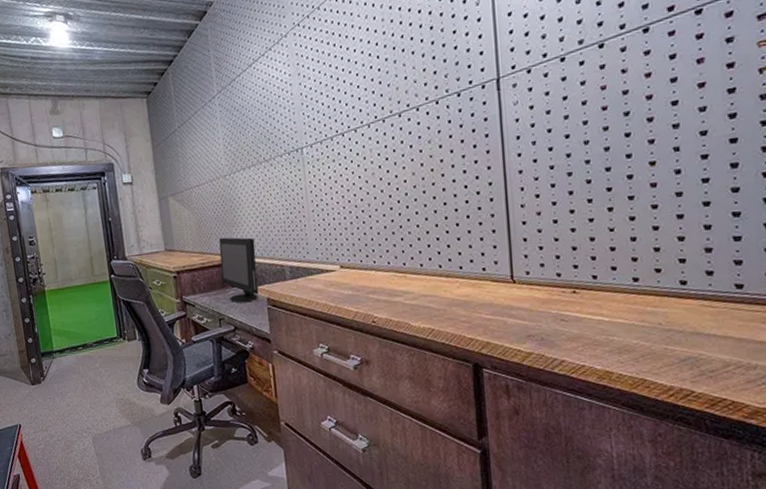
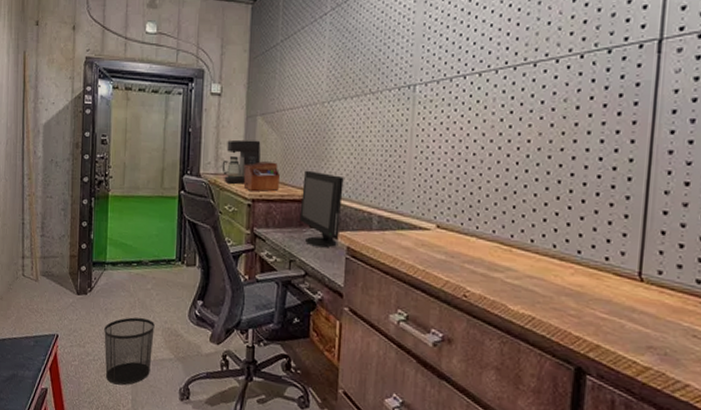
waste bin: none [62,394,112,458] -> present [104,317,155,385]
coffee maker: none [144,218,178,261] -> present [222,139,261,184]
sewing box: none [164,235,199,265] -> present [243,160,281,192]

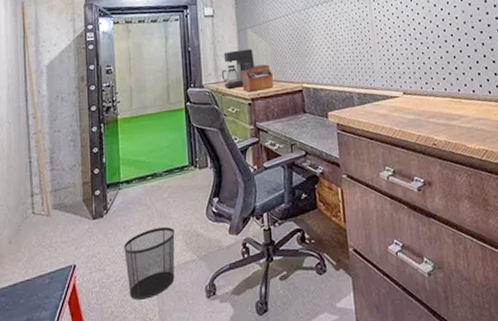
computer monitor: present [299,170,344,248] -> none [293,66,328,128]

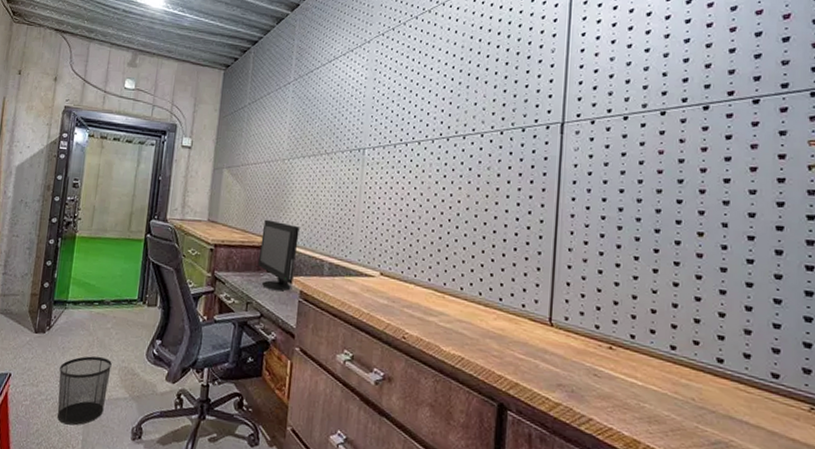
coffee maker: present [221,49,254,89] -> none [188,189,226,230]
sewing box: present [241,64,274,93] -> none [207,209,243,238]
computer monitor: none [293,66,328,128] -> present [257,219,300,291]

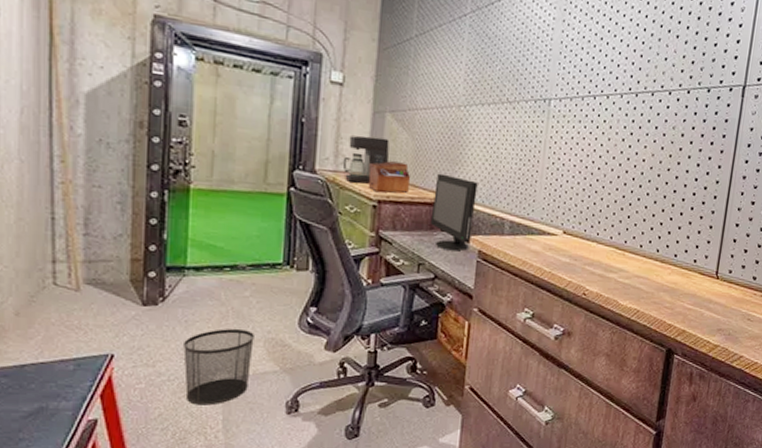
coffee maker: none [188,189,226,230] -> present [342,135,390,184]
sewing box: none [207,209,243,238] -> present [368,160,411,193]

